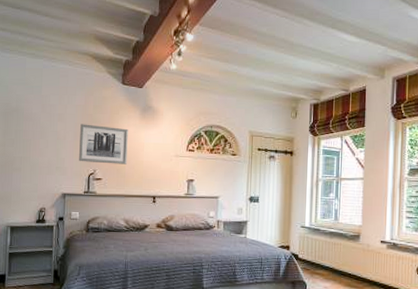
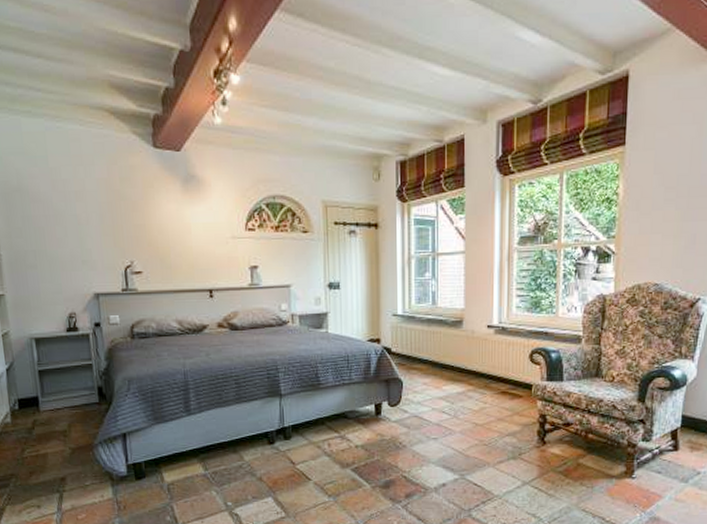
wall art: present [79,124,128,165] -> none [105,203,172,253]

